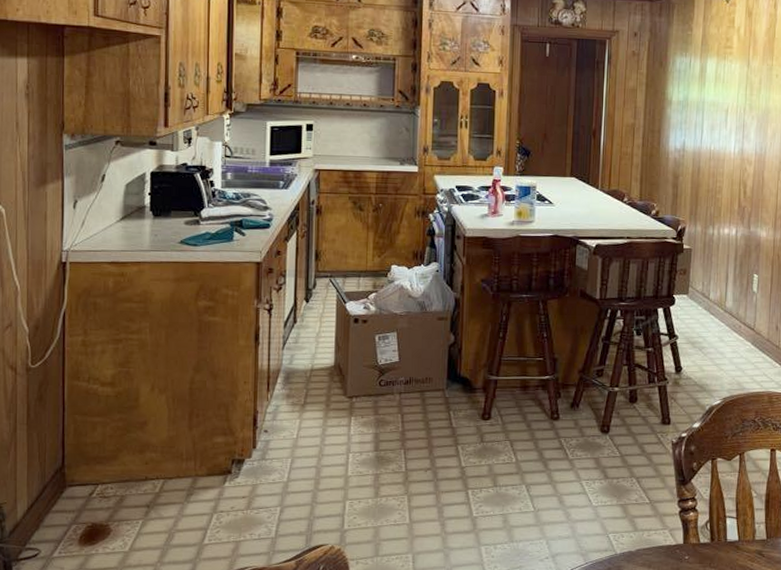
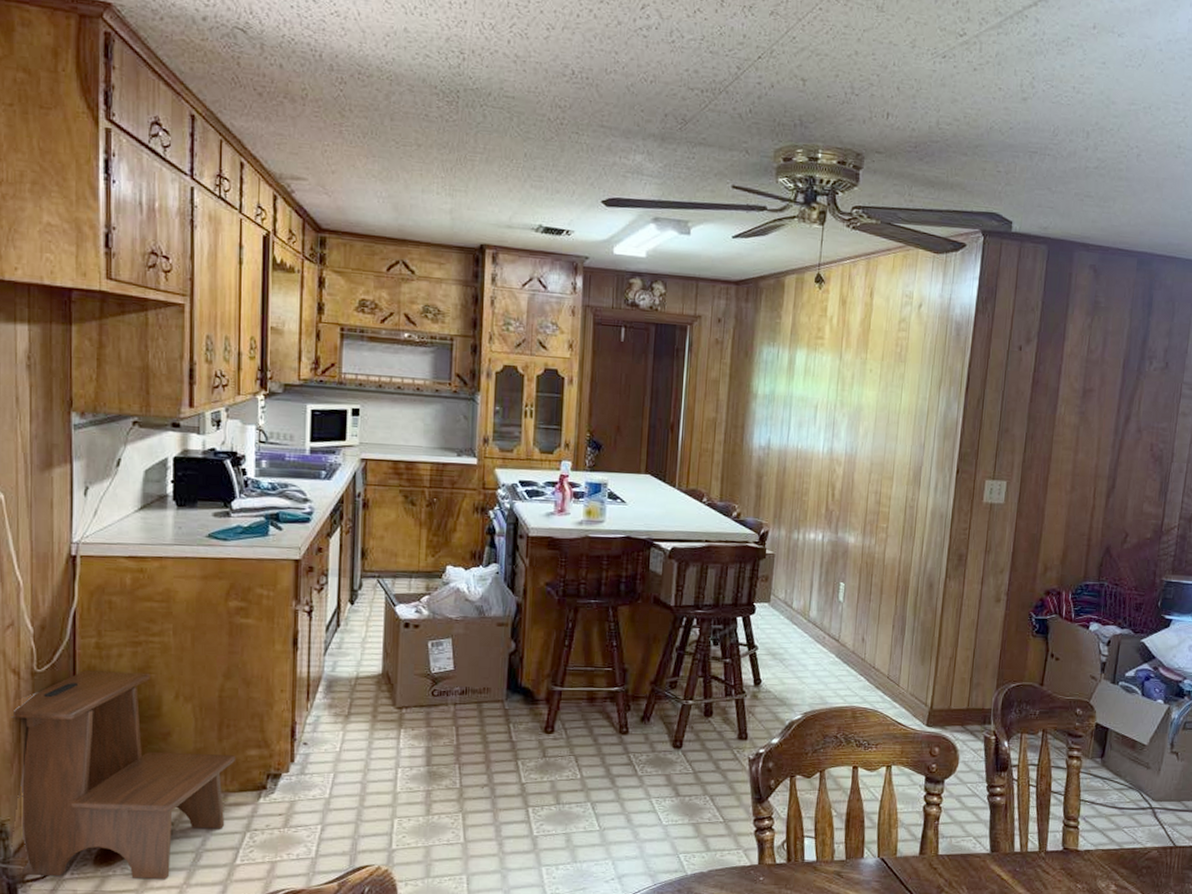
step stool: none [8,366,205,557] -> present [11,670,237,879]

